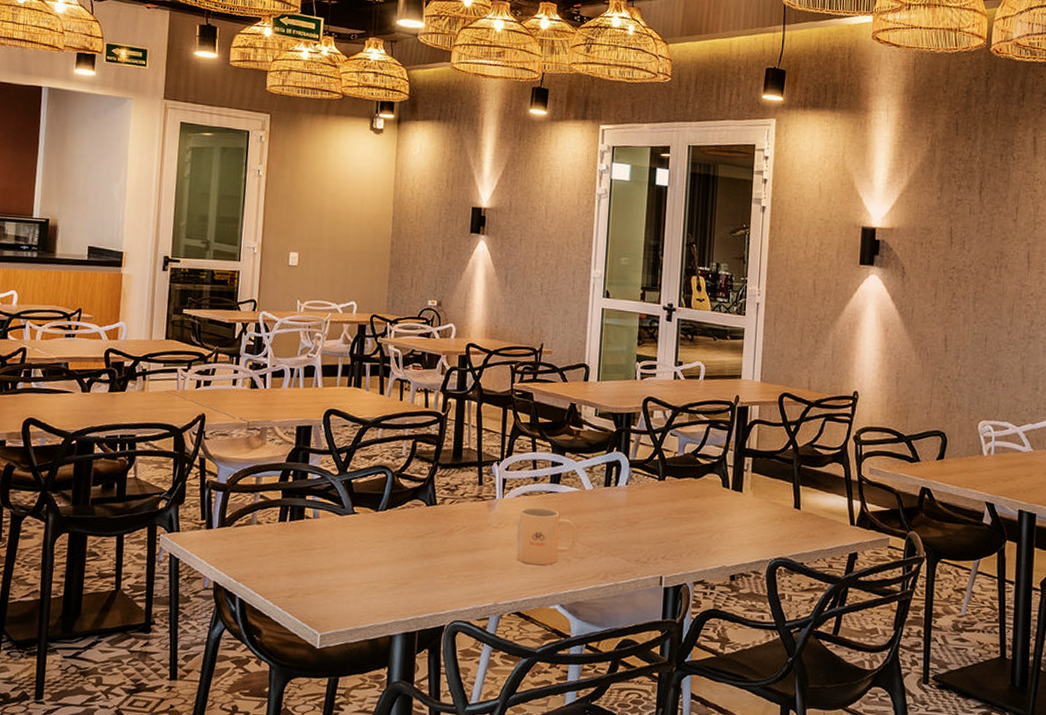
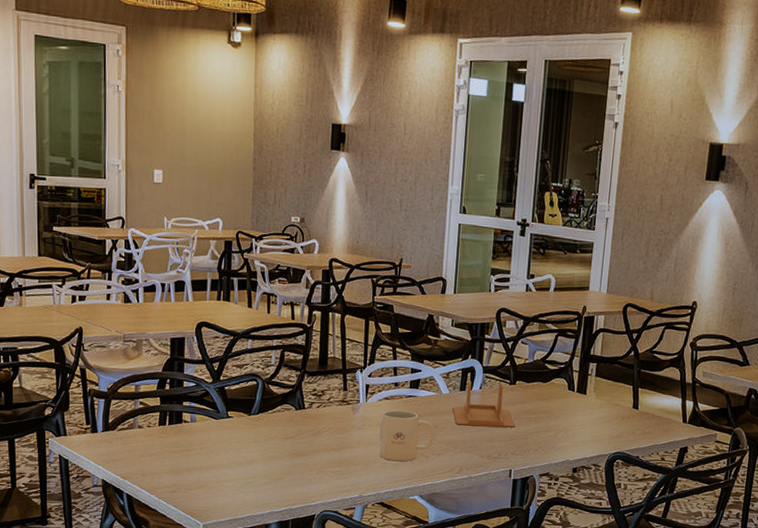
napkin holder: none [596,474,666,529] -> present [452,379,516,428]

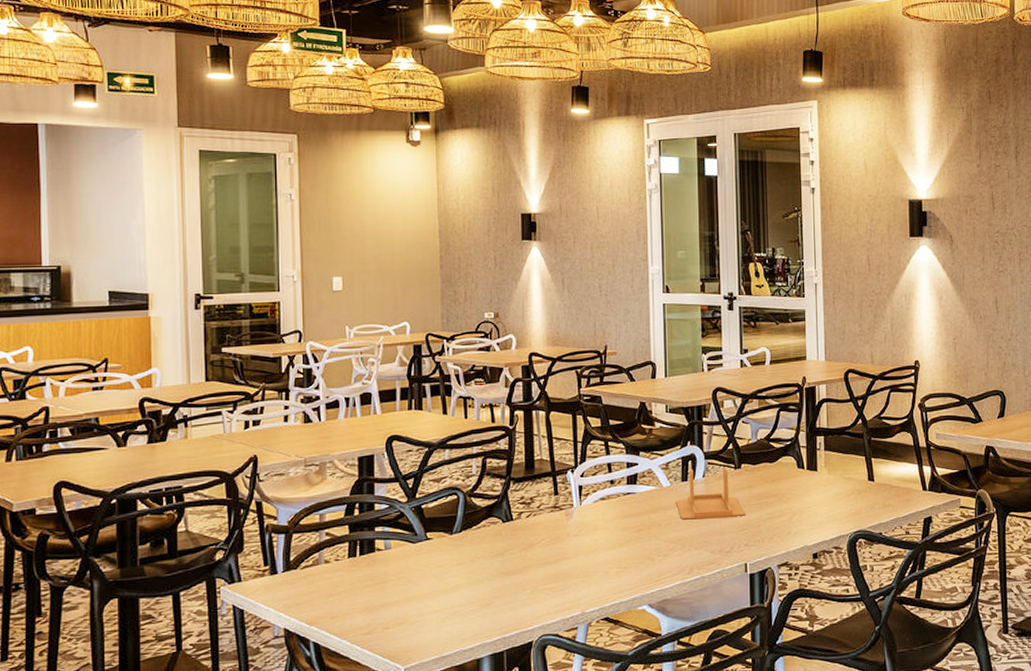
mug: present [379,410,435,462] -> none [597,510,659,569]

